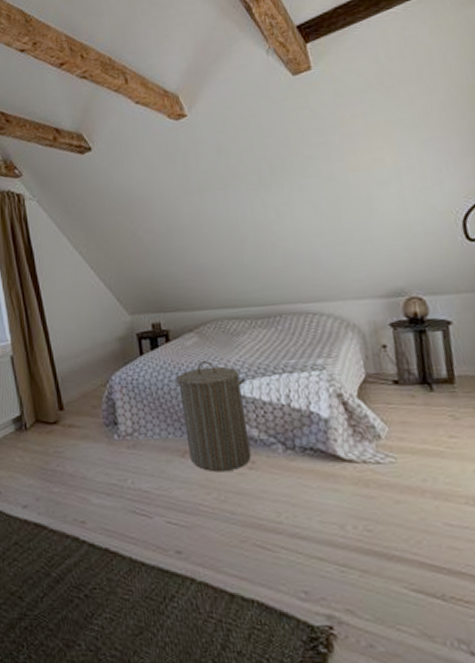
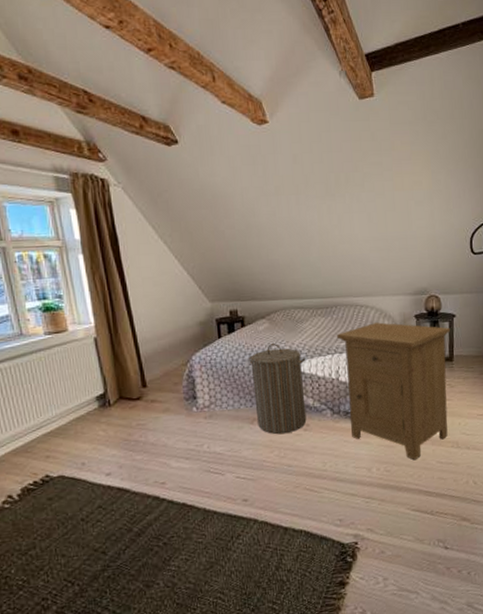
nightstand: none [283,333,458,519] -> present [336,322,450,461]

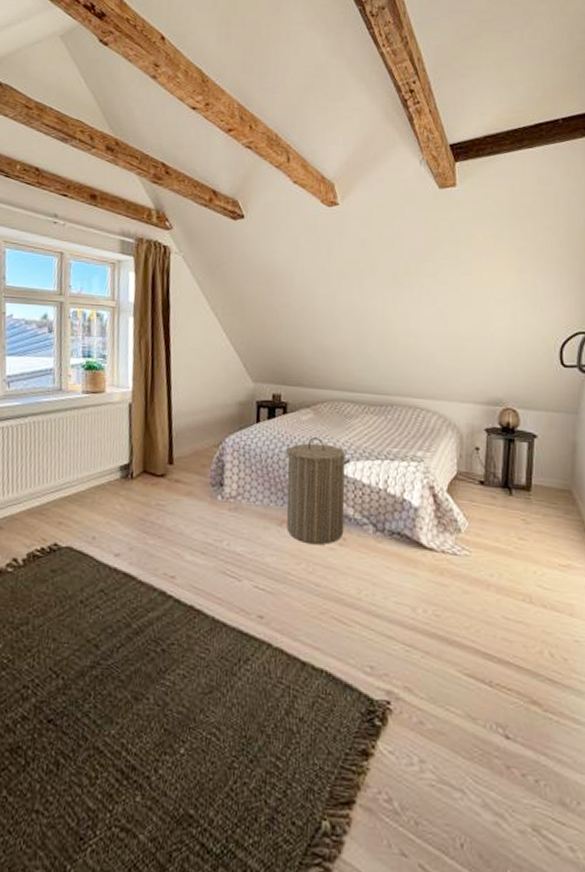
nightstand: present [336,322,450,461] -> none [388,430,528,609]

